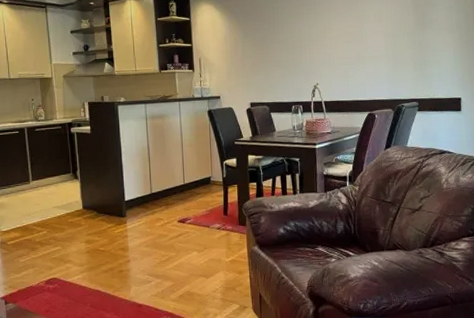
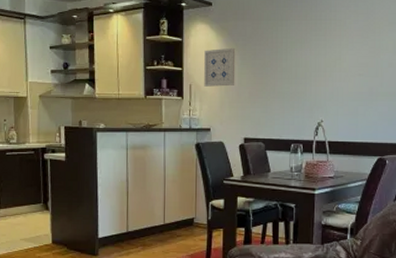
wall art: none [210,24,240,60] -> present [204,47,236,87]

